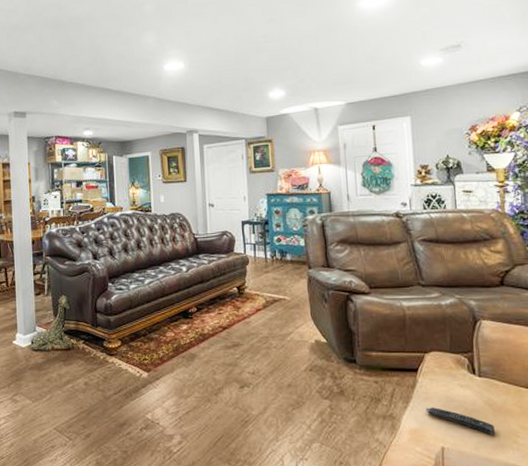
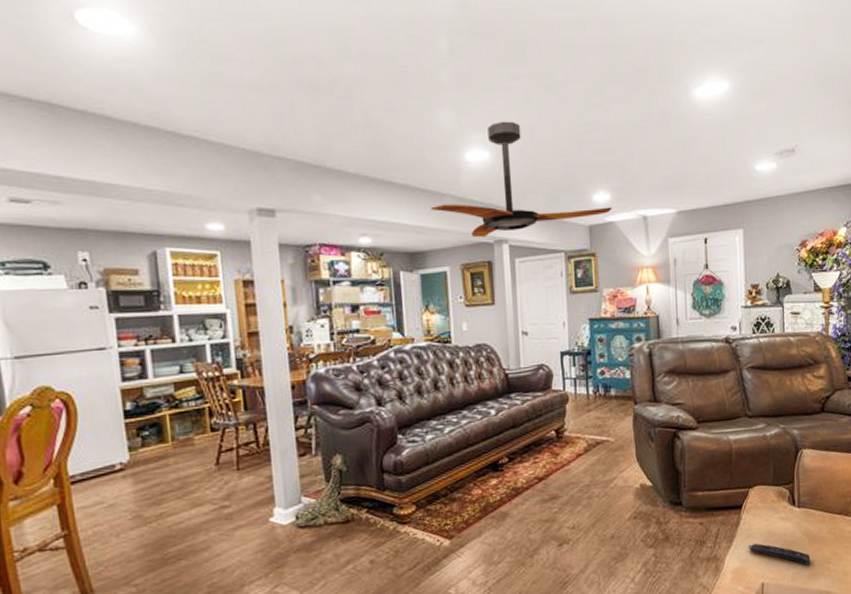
ceiling fan: none [137,38,286,129] -> present [431,121,612,238]

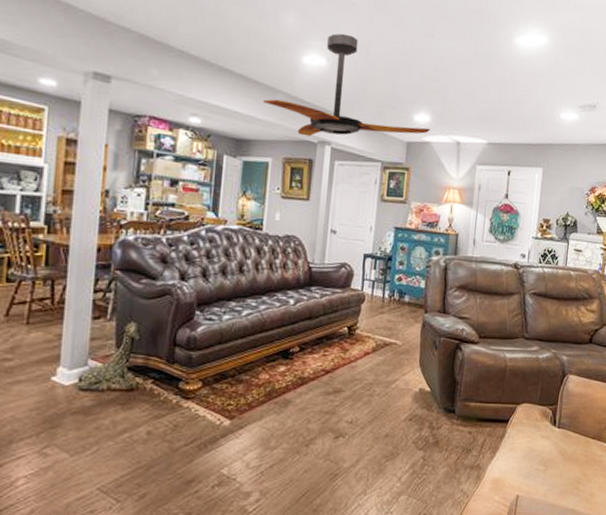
remote control: present [748,543,810,565] -> none [509,457,563,482]

